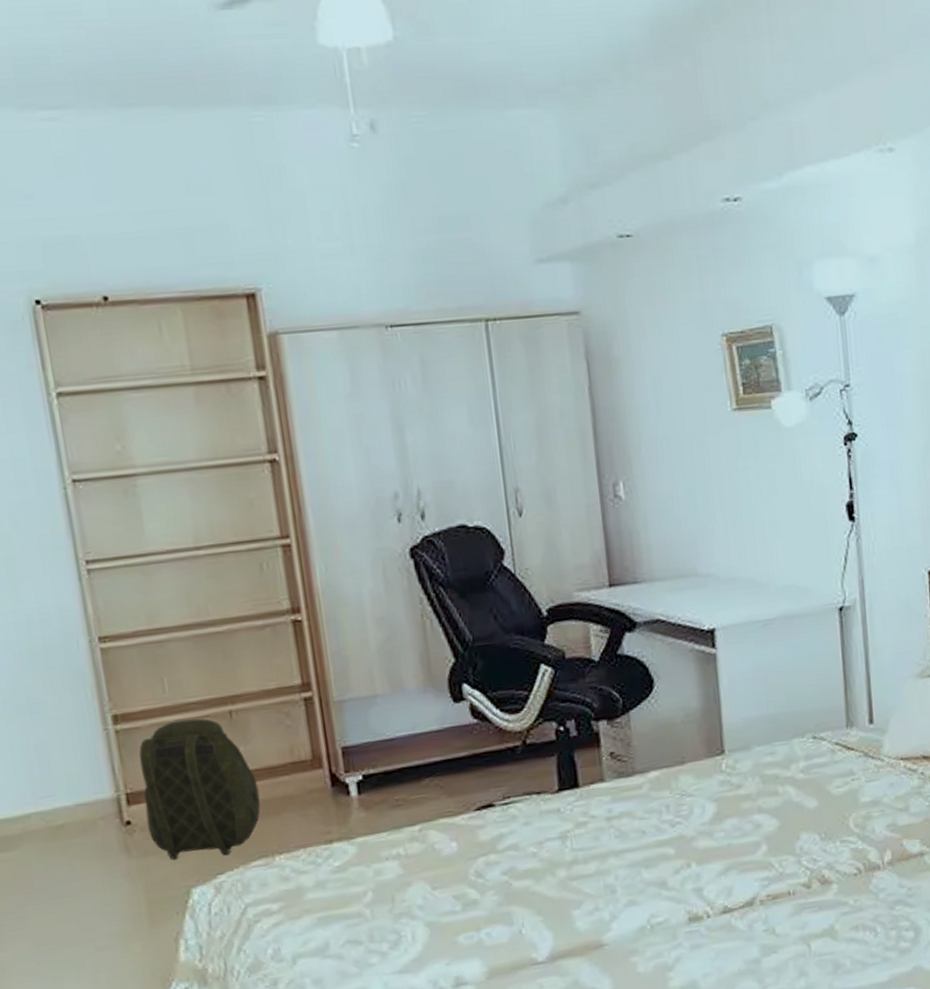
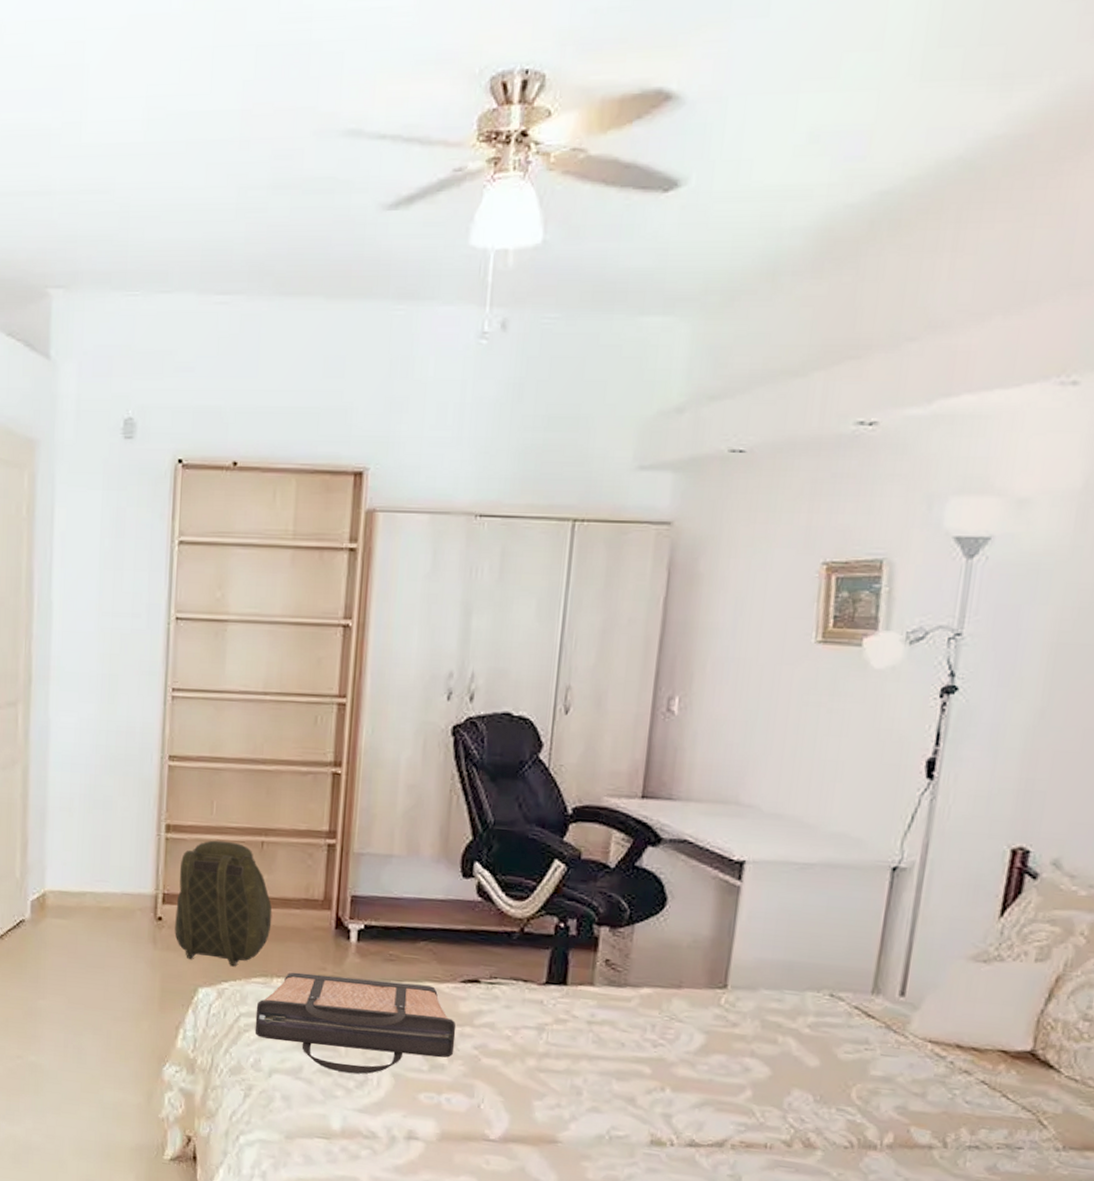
shopping bag: none [262,822,484,938] -> present [254,972,456,1074]

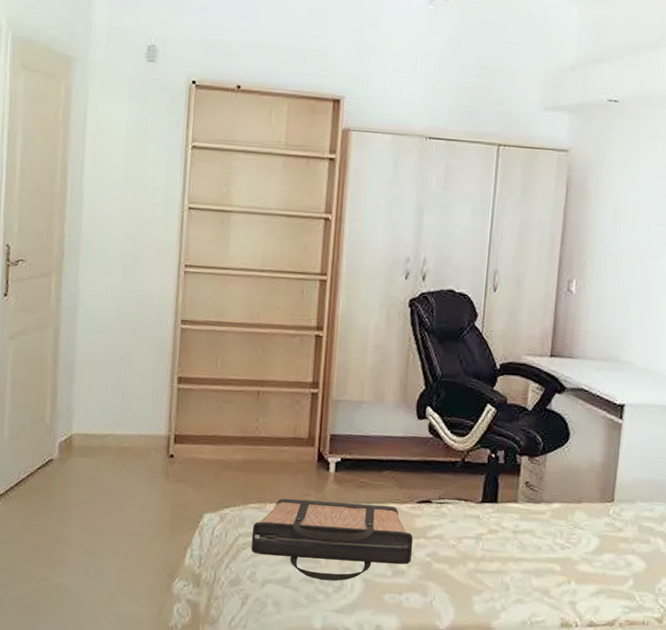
backpack: present [175,840,272,967] -> none [184,390,266,495]

